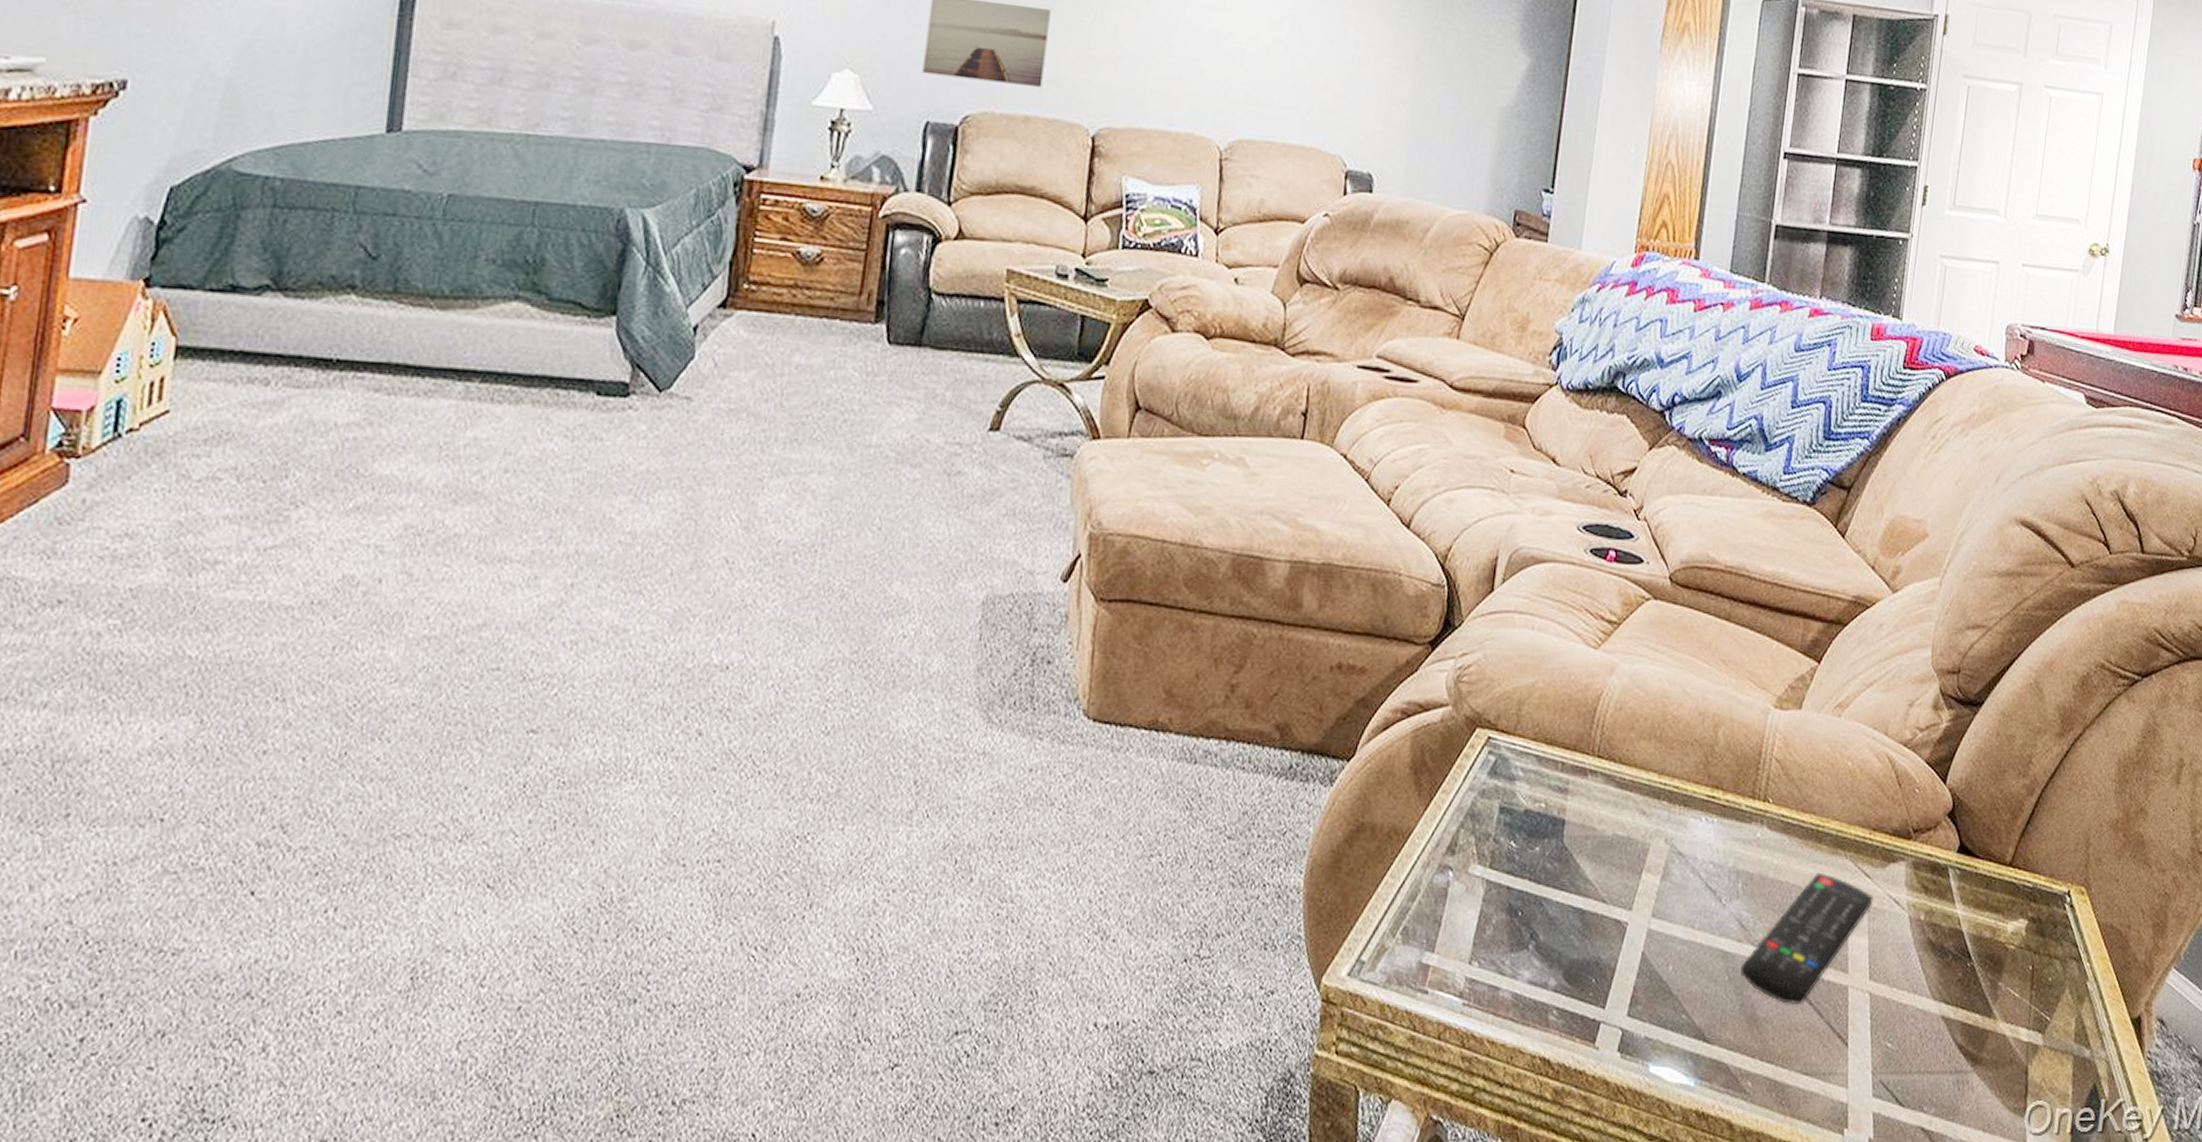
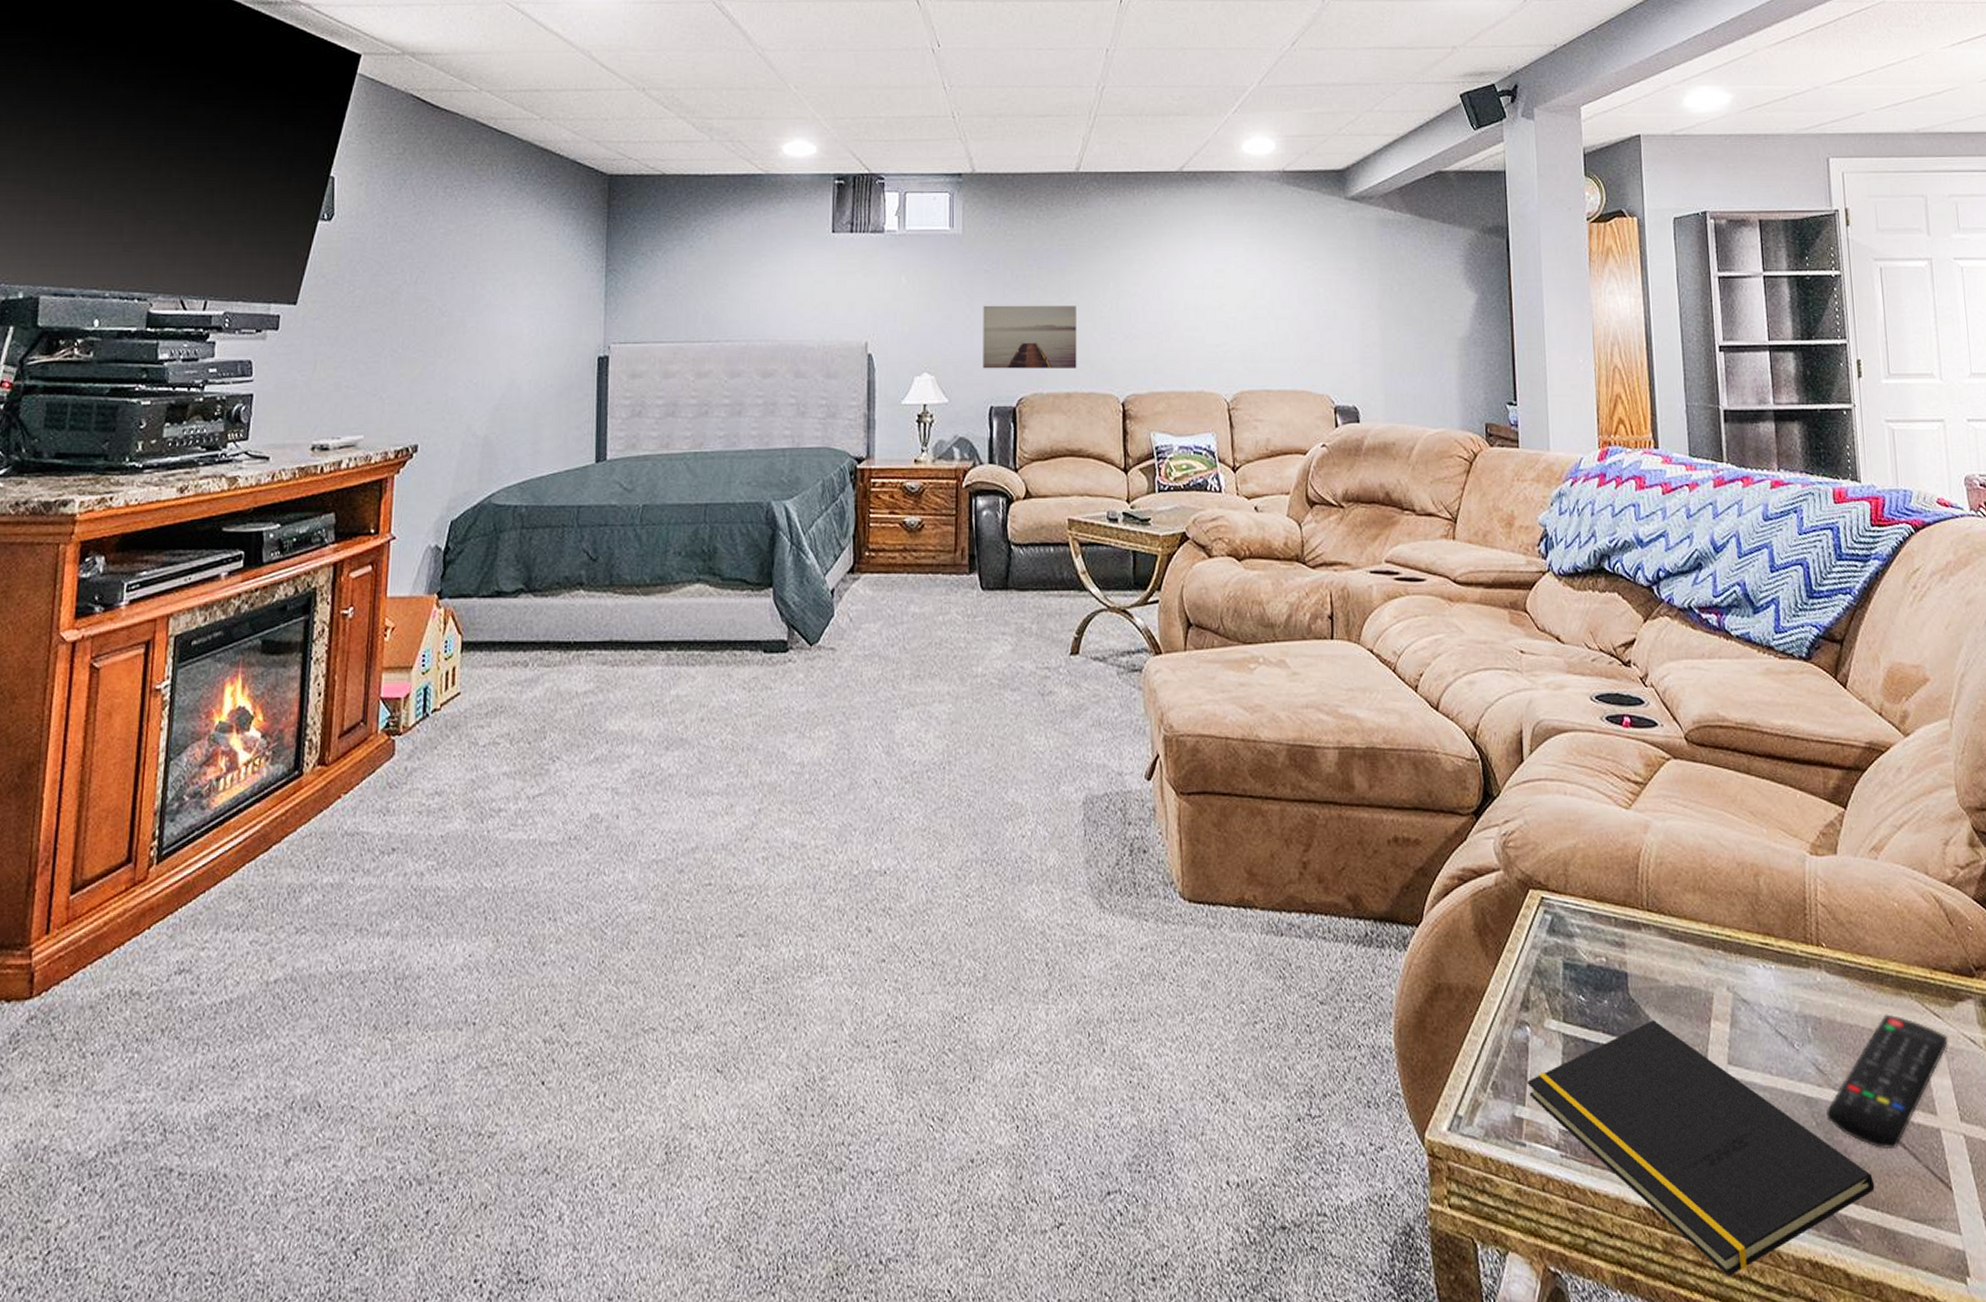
notepad: none [1440,870,1775,1126] -> present [1527,1020,1875,1276]

